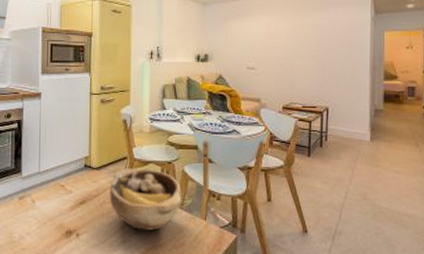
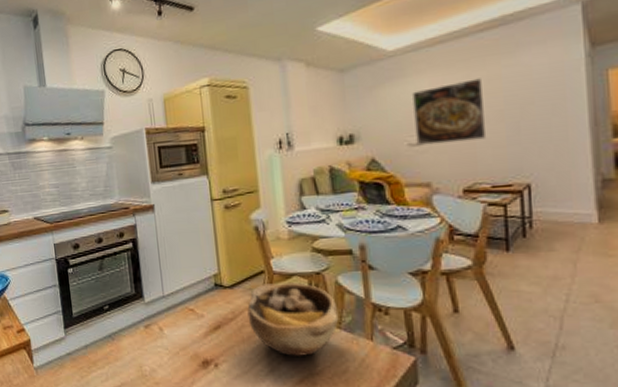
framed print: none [253,25,303,70] -> present [413,78,487,146]

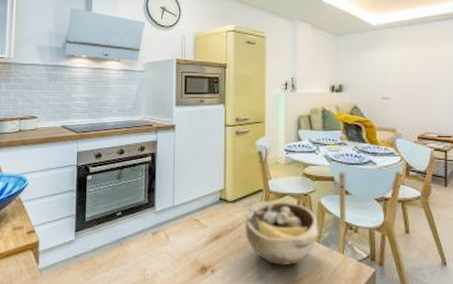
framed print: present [413,78,487,146] -> none [387,54,436,100]

